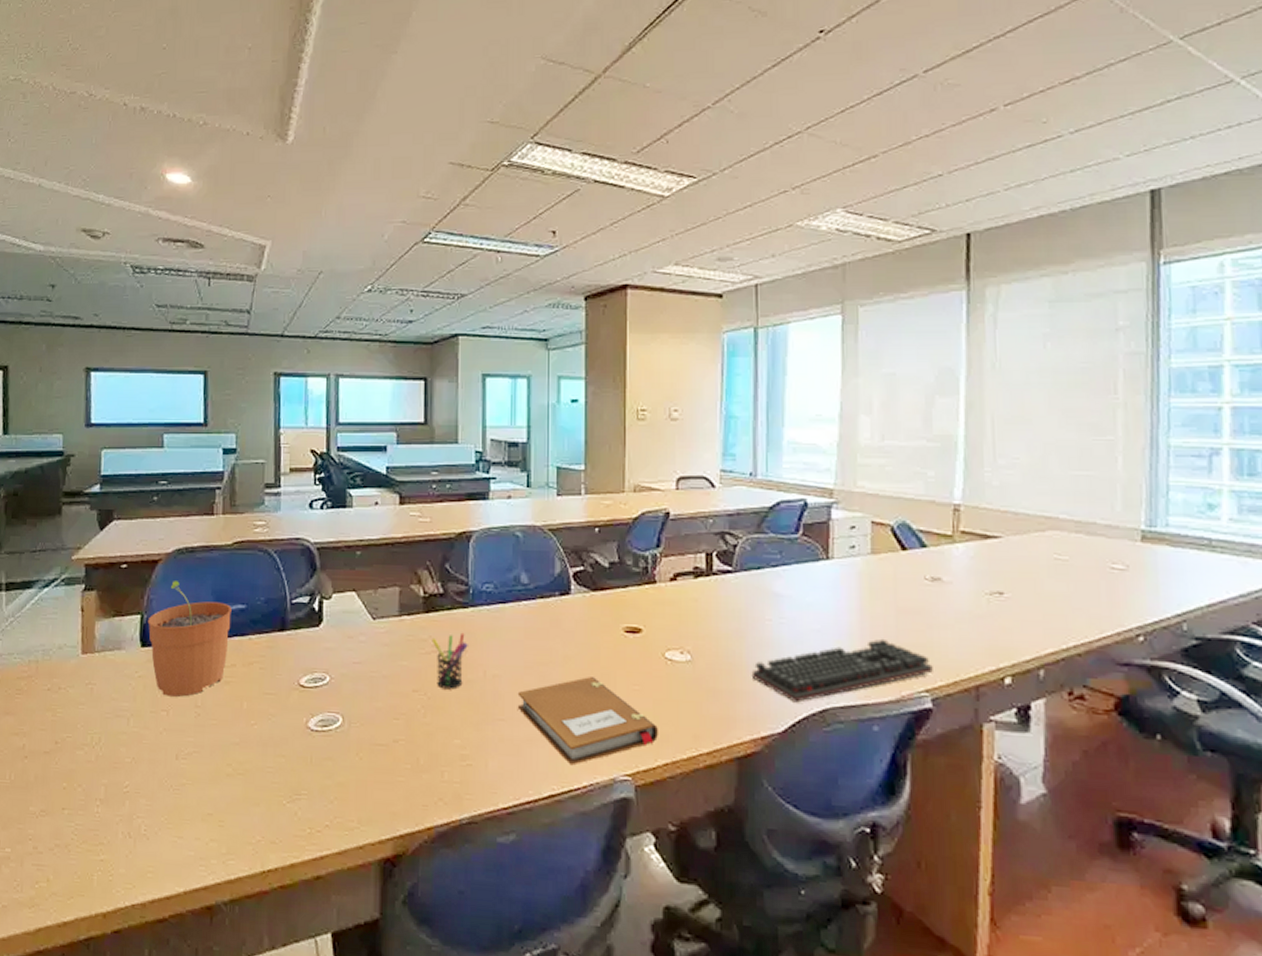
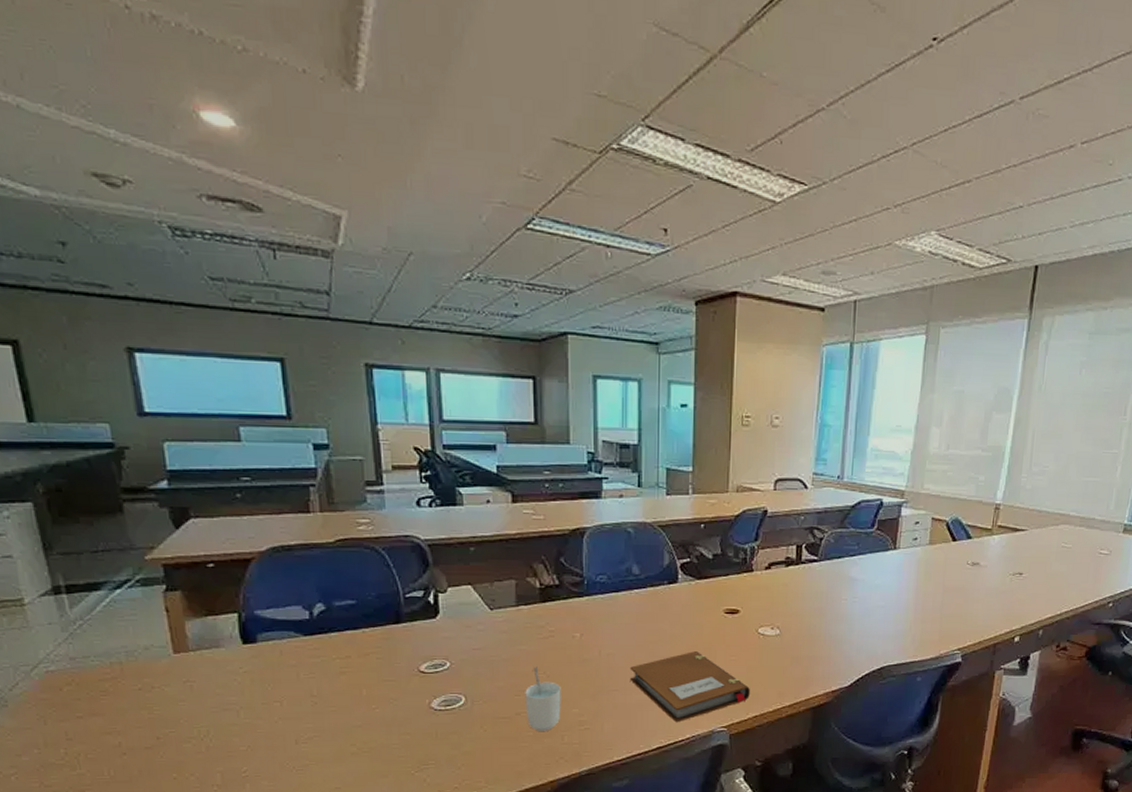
plant pot: present [147,581,232,697] -> none [246,579,342,688]
cup: none [404,686,442,766] -> present [525,667,561,732]
pen holder: present [431,632,468,690] -> none [549,618,584,668]
keyboard: present [751,638,933,703] -> none [827,611,965,663]

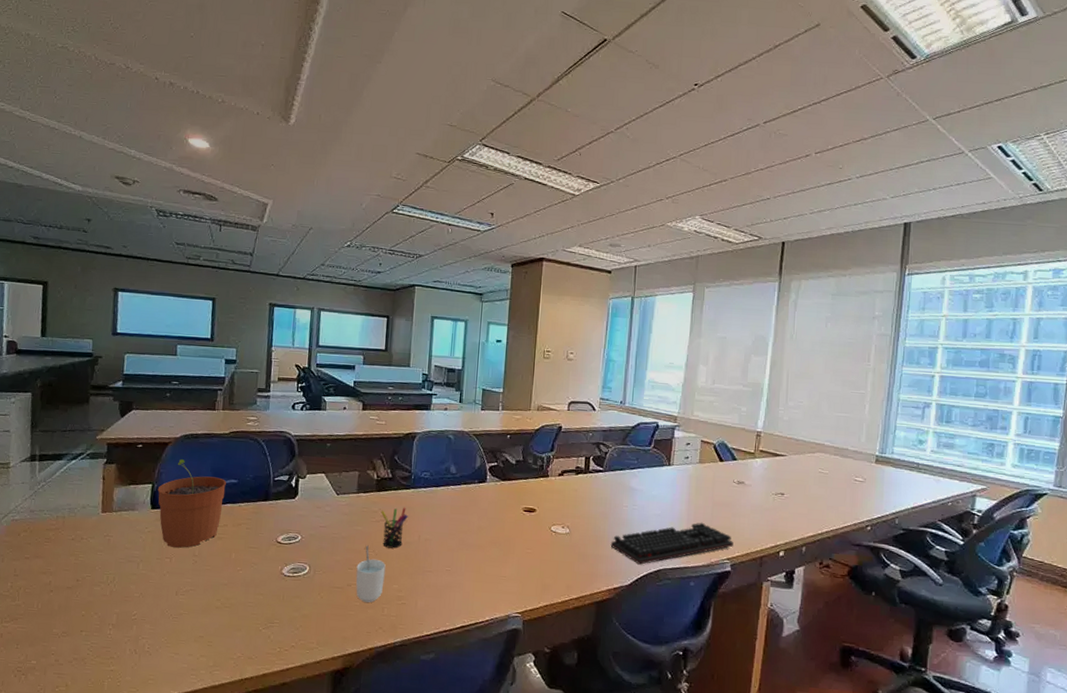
plant pot: none [246,579,342,688] -> present [157,459,226,548]
pen holder: none [549,618,584,668] -> present [381,507,408,549]
notebook: present [629,651,750,723] -> none [442,542,542,605]
keyboard: none [827,611,965,663] -> present [610,522,734,565]

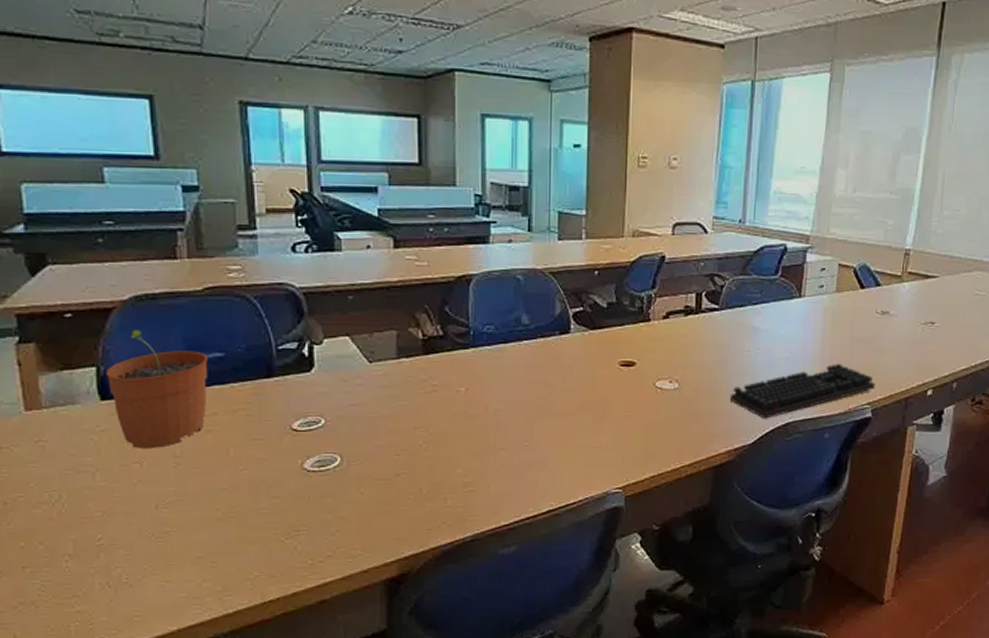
cup: present [355,545,386,603] -> none [405,424,444,495]
pen holder: present [381,507,408,549] -> none [432,372,469,425]

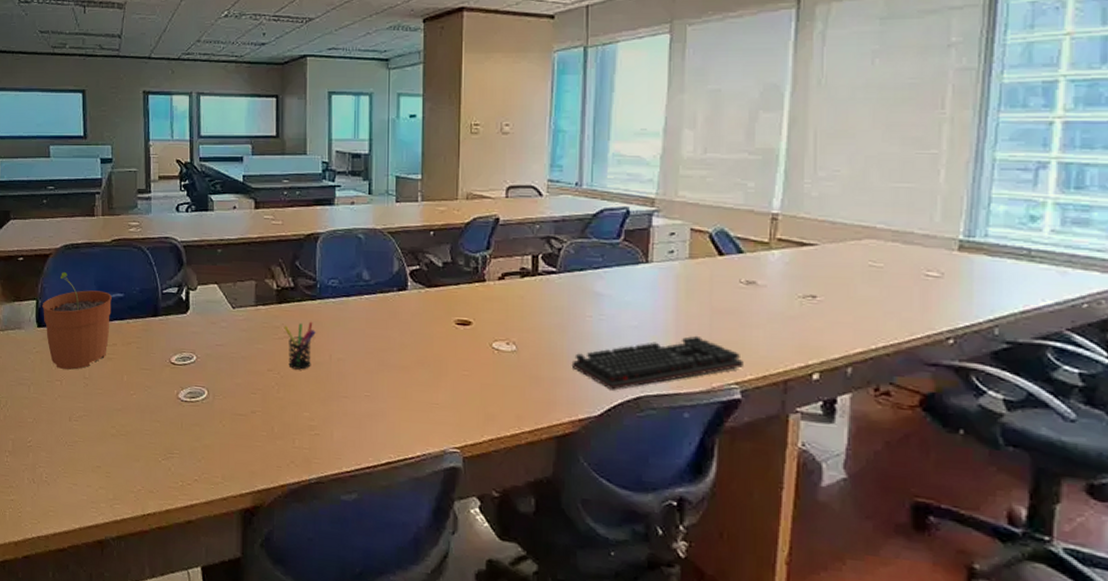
pen holder: none [432,372,469,425] -> present [284,321,316,370]

